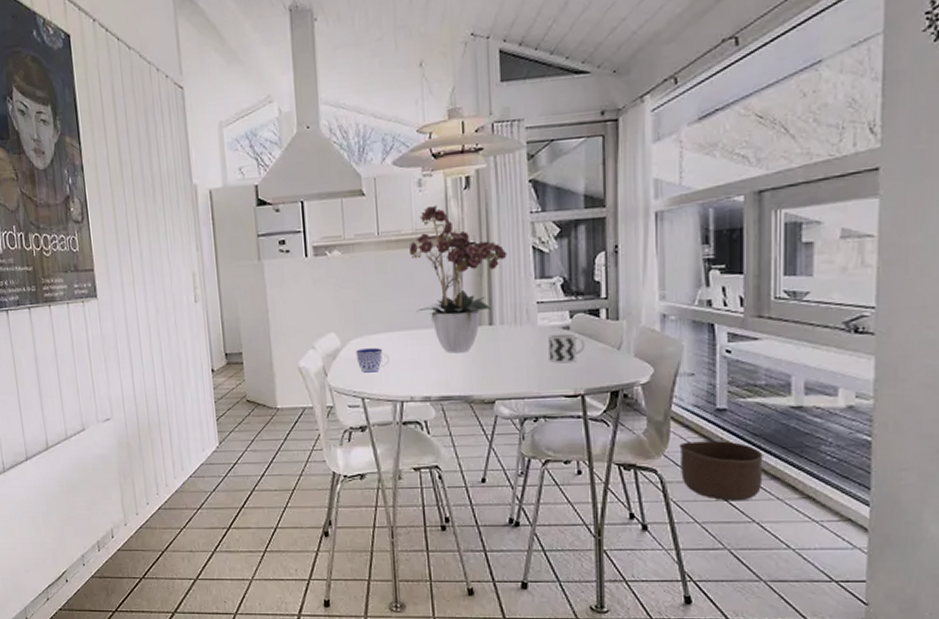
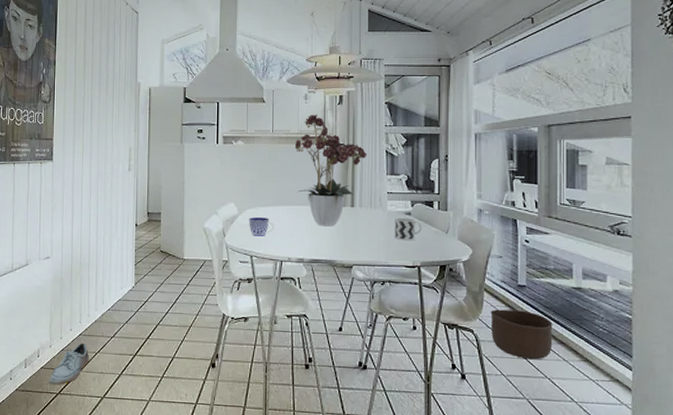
shoe: none [128,519,175,569] -> present [48,344,90,386]

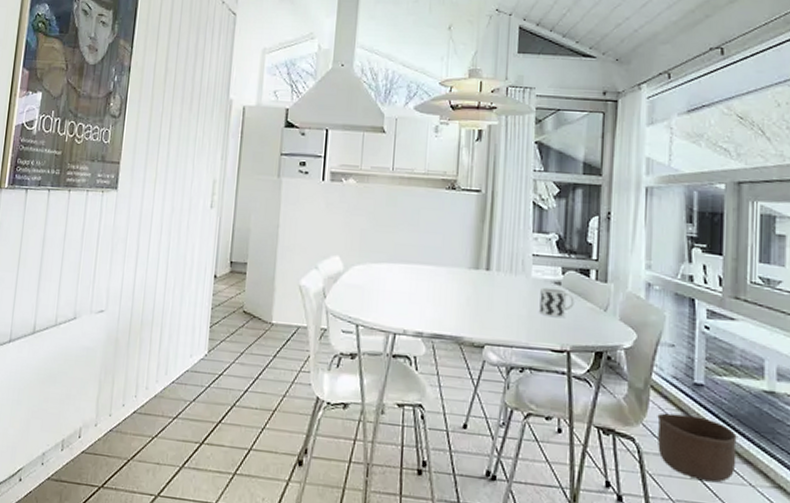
shoe: present [48,344,90,386] -> none [89,424,144,477]
cup: present [249,217,276,236] -> none [356,275,390,301]
flower arrangement: present [295,114,367,227] -> none [419,151,509,294]

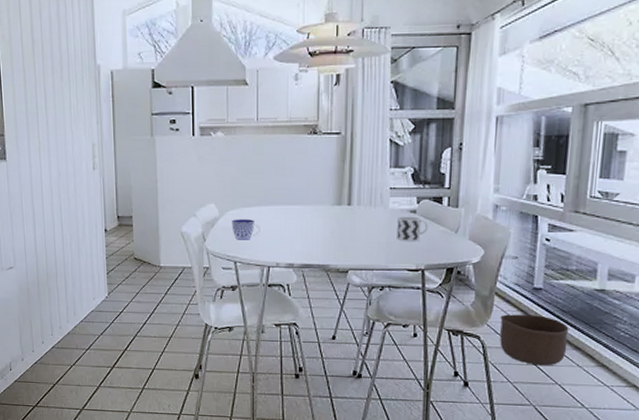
cup: none [356,275,390,301] -> present [232,219,262,240]

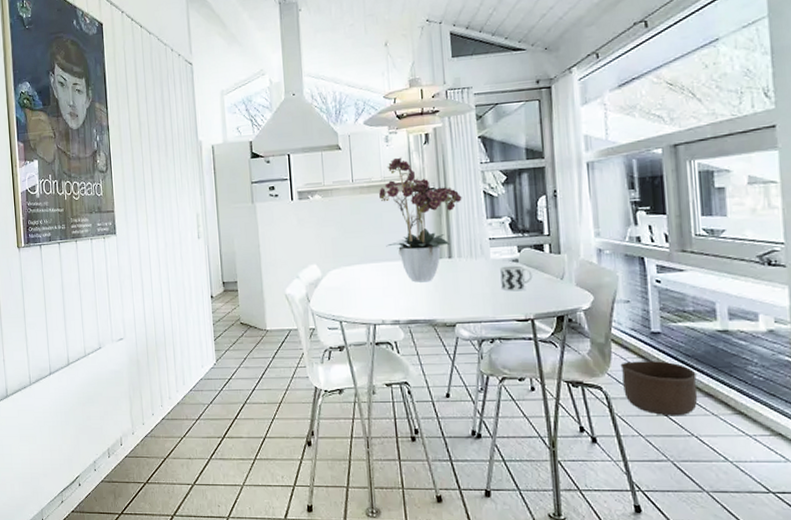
cup: present [232,219,262,240] -> none [334,278,365,299]
flower arrangement: none [284,97,368,228] -> present [379,157,462,283]

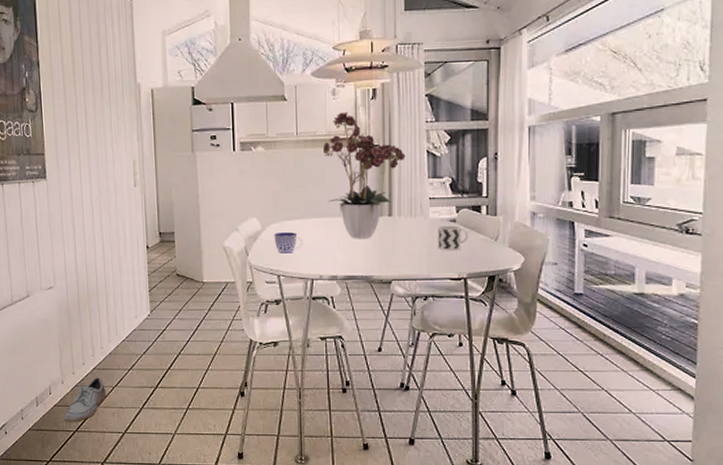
shoe: none [134,429,176,475] -> present [63,378,107,423]
cup: none [334,278,365,299] -> present [274,232,305,253]
basket: present [620,361,698,416] -> none [543,320,612,372]

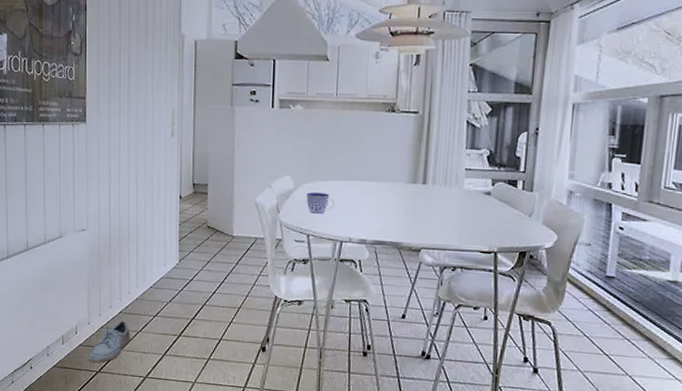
flower arrangement: present [323,111,406,239] -> none [362,76,445,205]
cup: present [438,225,468,251] -> none [470,197,502,224]

